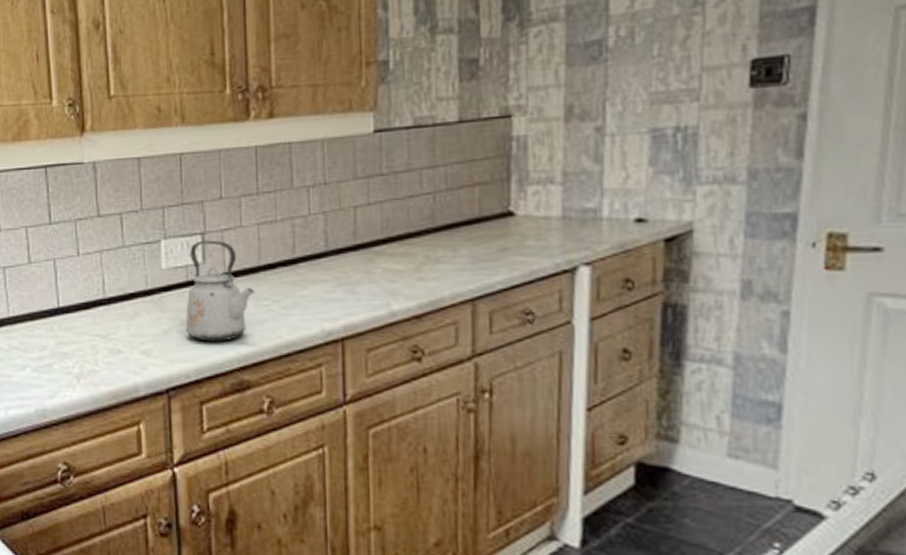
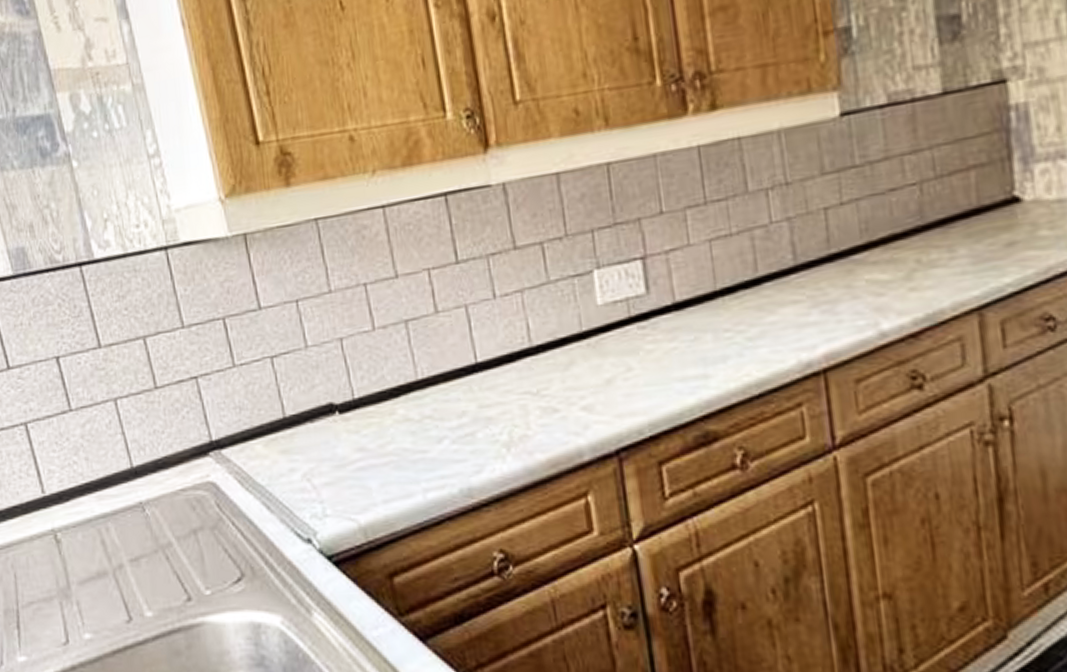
kettle: present [186,240,256,342] -> none [629,264,714,389]

